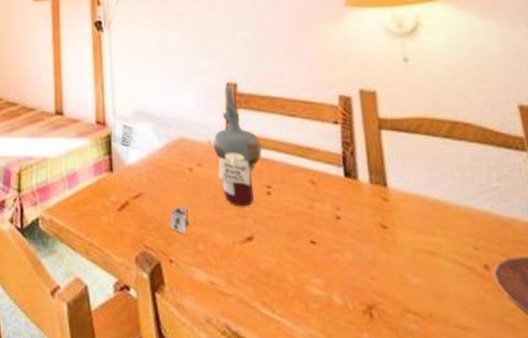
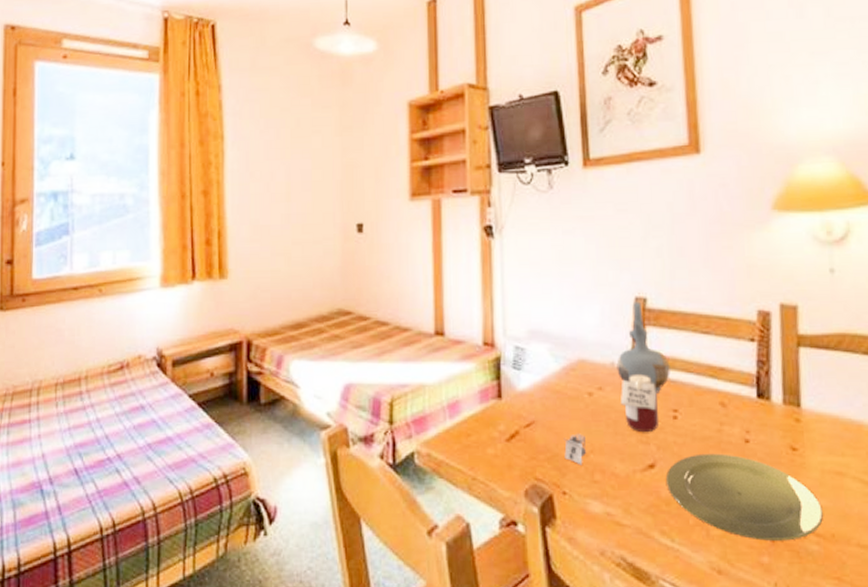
plate: none [264,228,419,318] -> present [666,453,823,541]

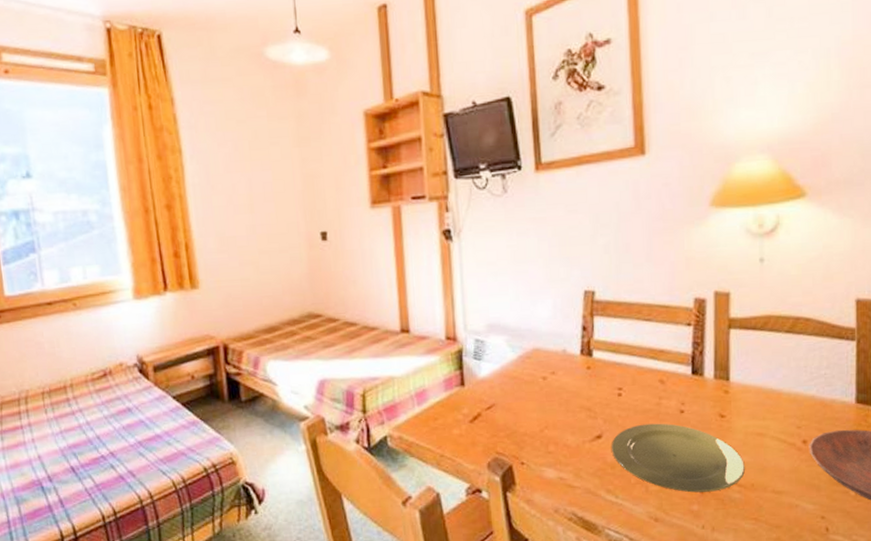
napkin holder: present [564,433,586,465] -> none [521,412,541,440]
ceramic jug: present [616,301,670,393] -> none [568,294,616,375]
jar: present [621,375,660,433] -> none [571,359,606,409]

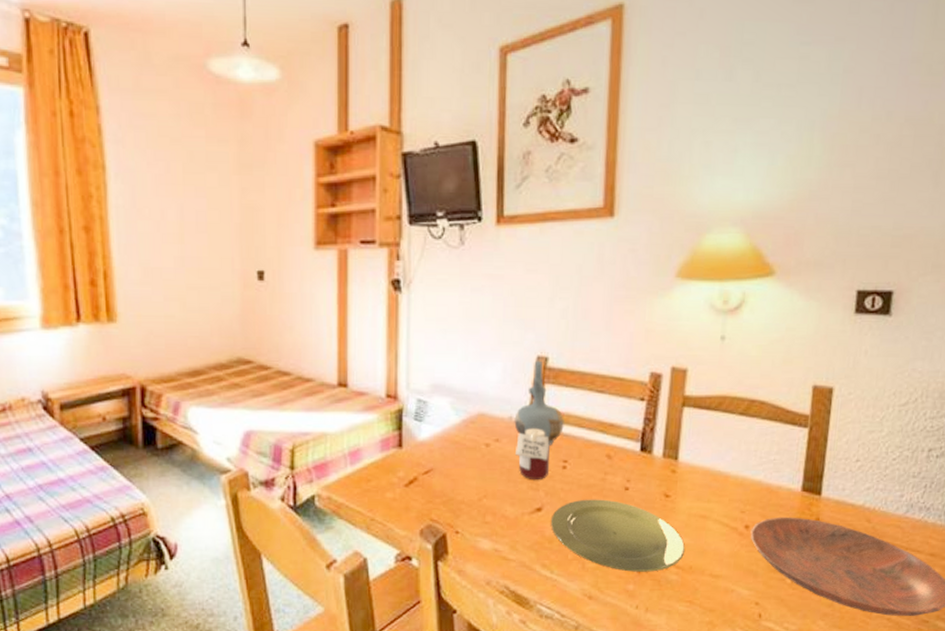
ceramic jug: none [568,294,616,375] -> present [514,360,564,446]
jar: none [571,359,606,409] -> present [516,428,550,481]

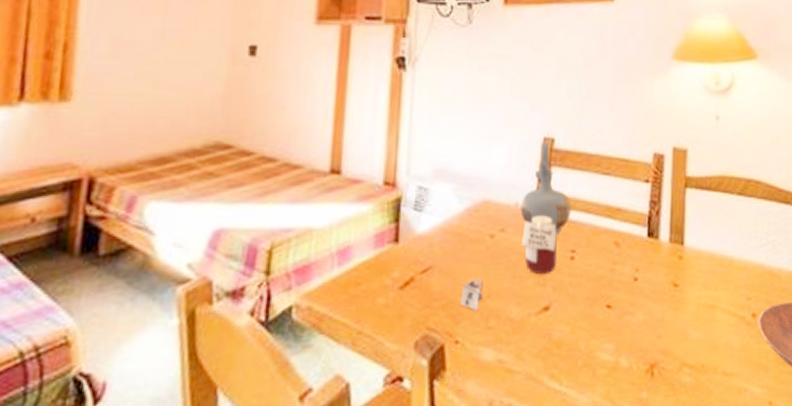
napkin holder: none [459,480,480,508] -> present [460,277,483,312]
plate: present [551,499,685,572] -> none [560,292,696,377]

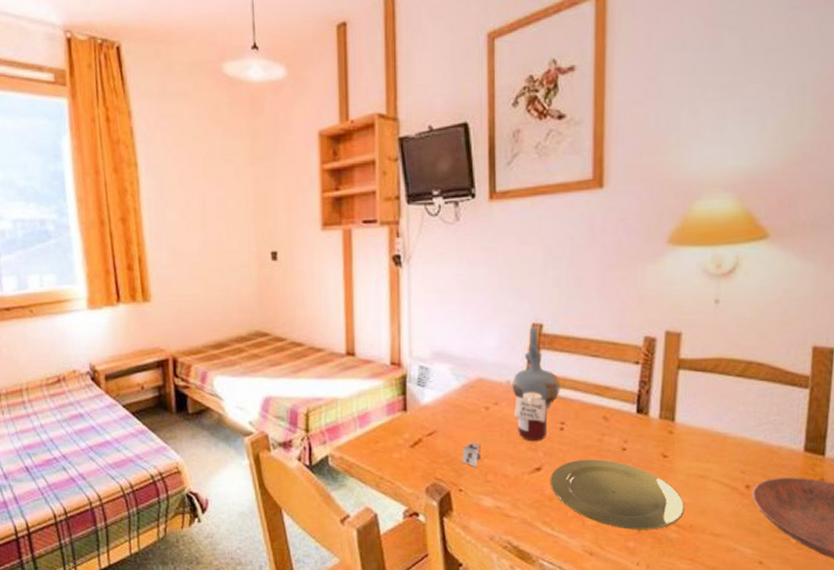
plate: none [560,292,696,377] -> present [551,459,684,530]

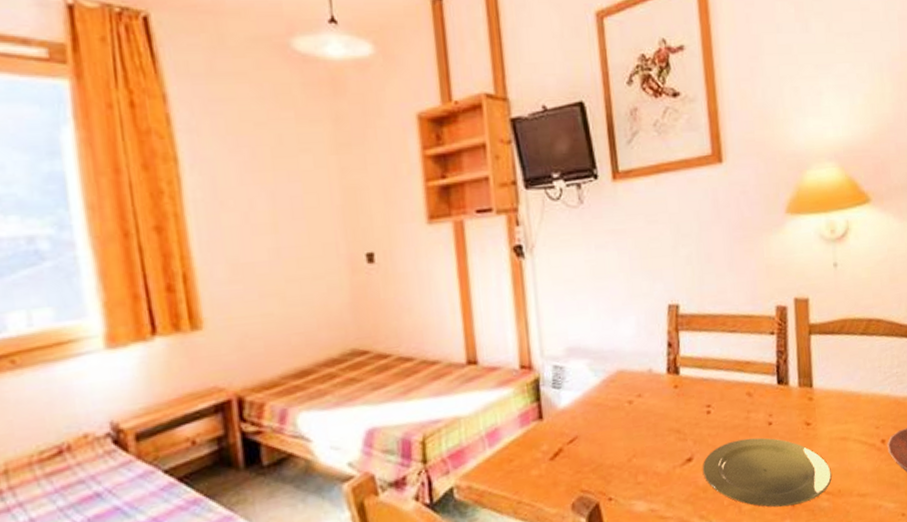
napkin holder: present [462,441,481,468] -> none [607,441,629,471]
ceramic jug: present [512,327,560,408] -> none [653,308,703,393]
jar: present [514,392,548,442] -> none [659,377,695,431]

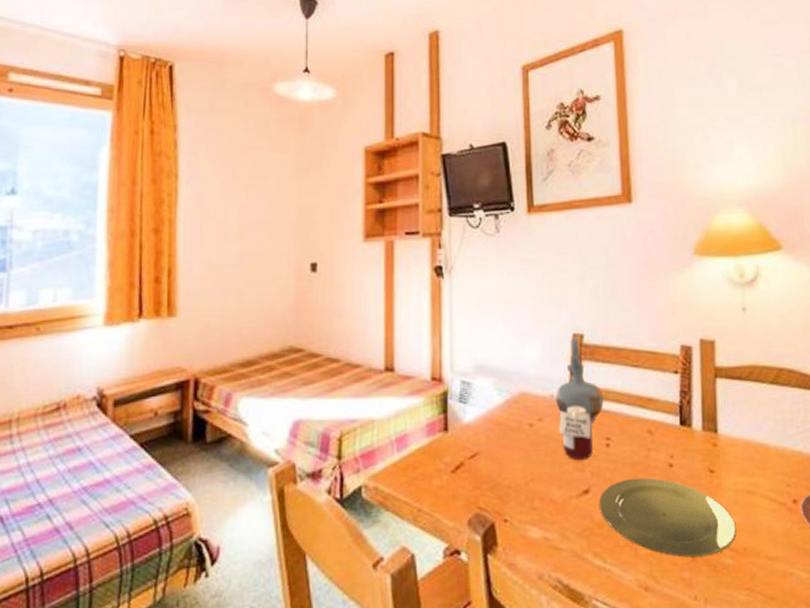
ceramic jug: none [653,308,703,393] -> present [555,338,604,423]
jar: none [659,377,695,431] -> present [559,406,594,461]

